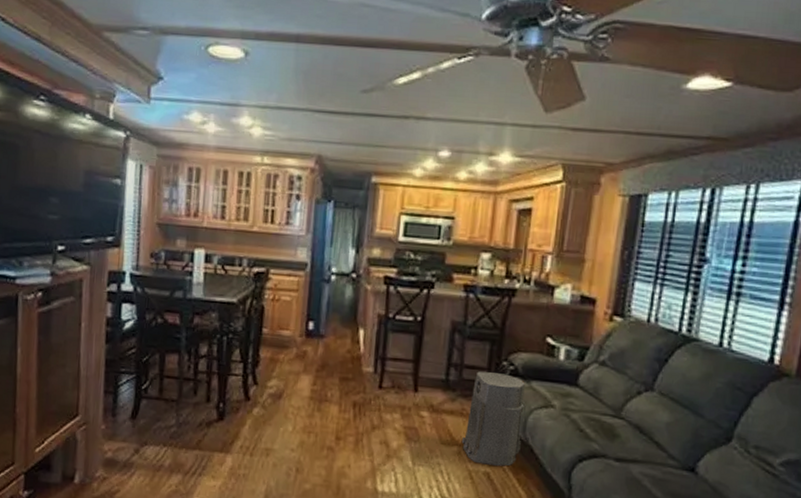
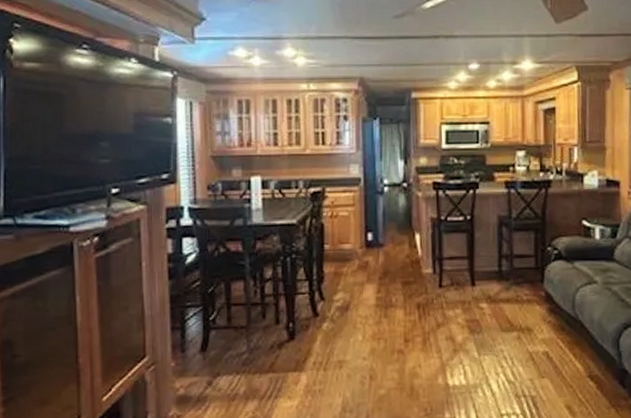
air purifier: present [461,371,526,467] -> none [519,258,572,345]

